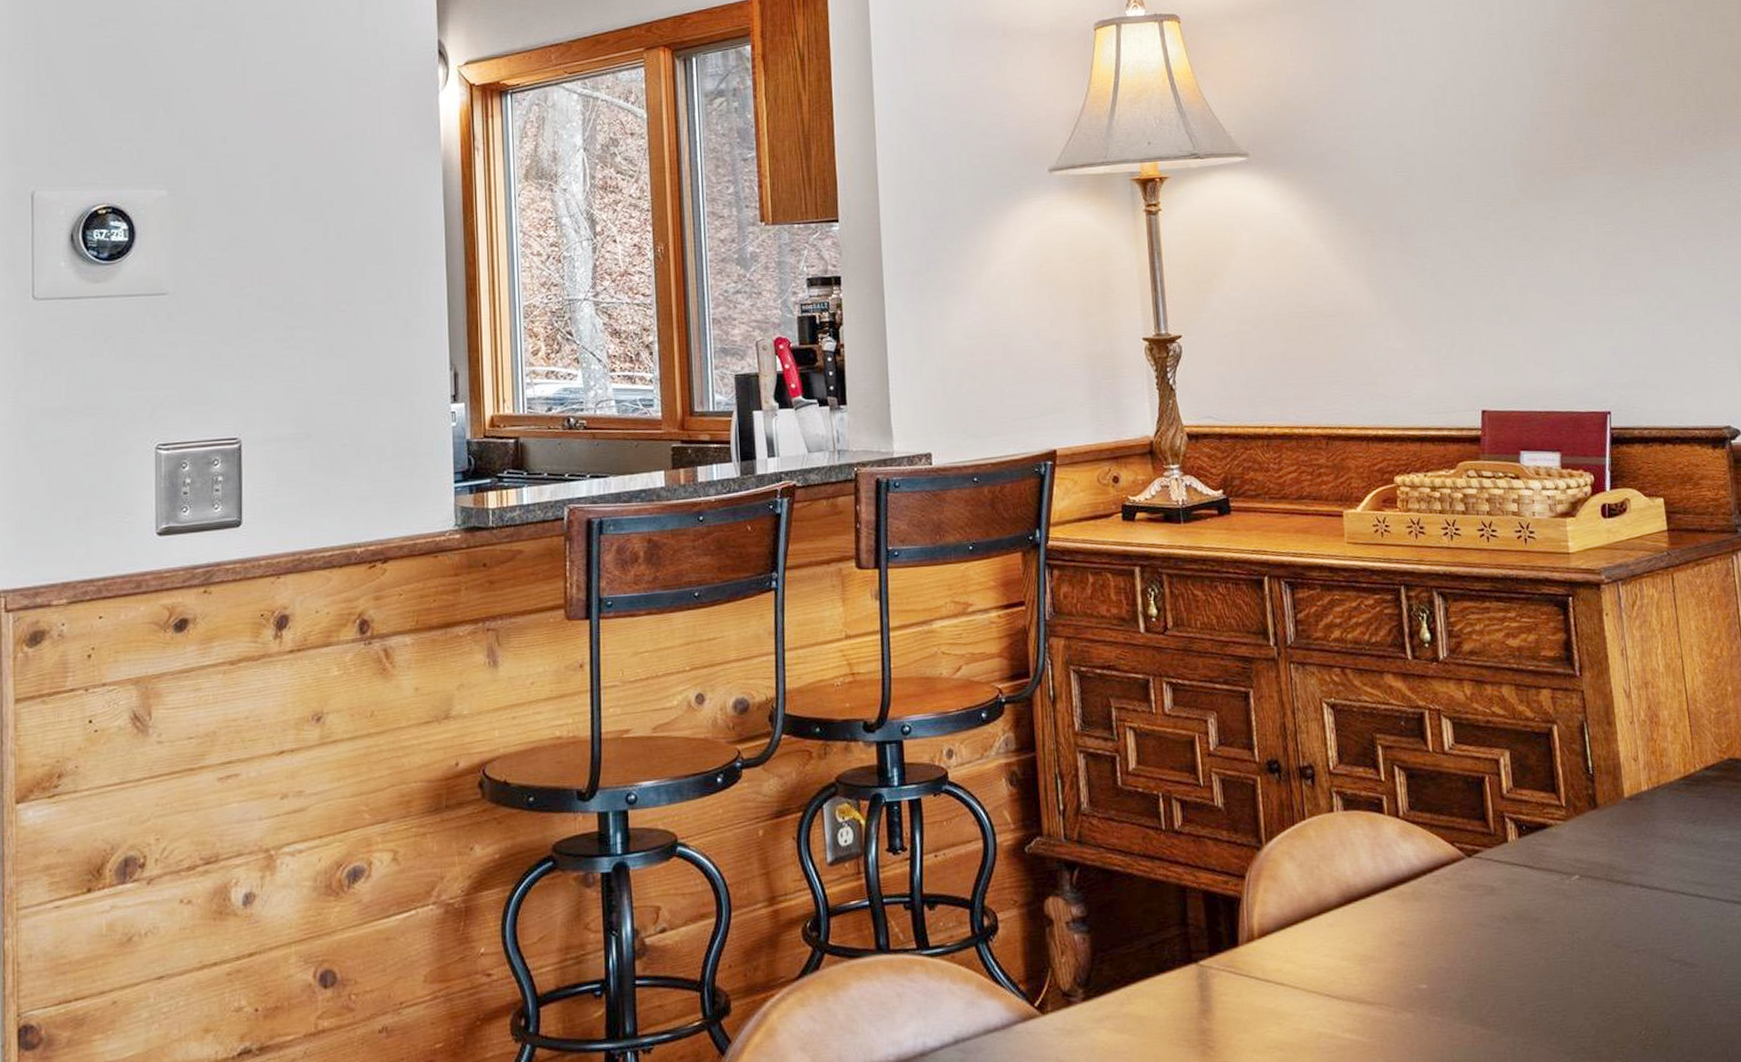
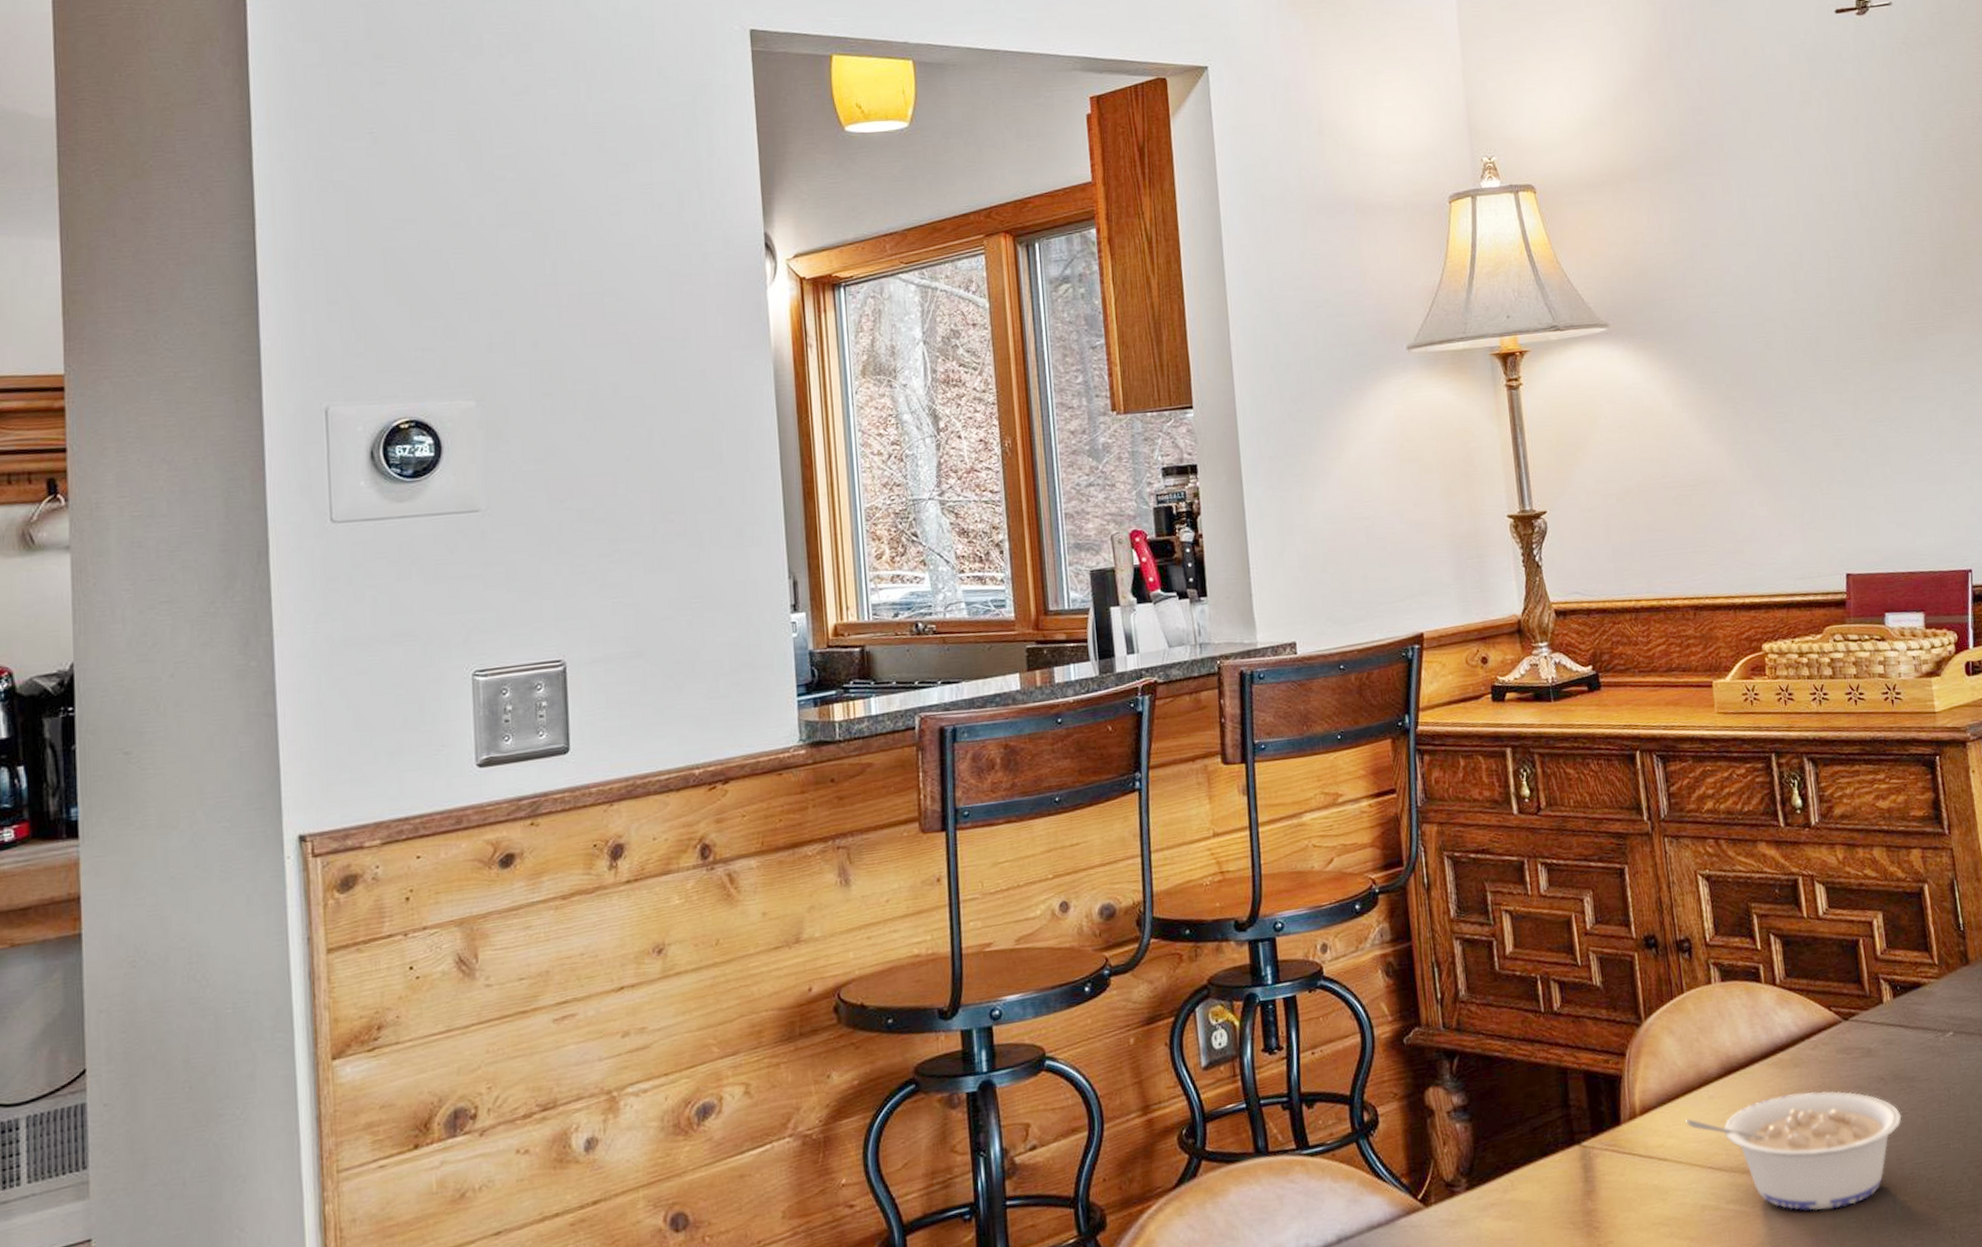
legume: none [1304,926,1524,1046] -> present [1686,1091,1902,1211]

